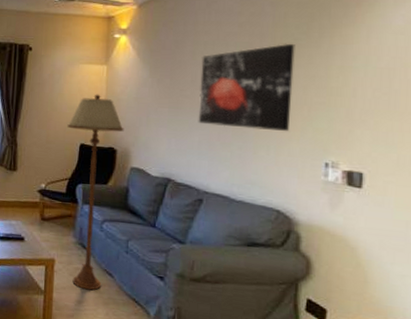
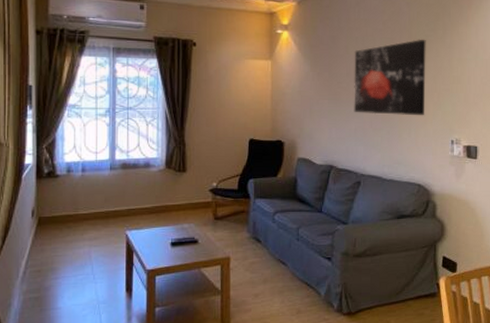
floor lamp: present [67,94,124,291] -> none [236,89,290,282]

